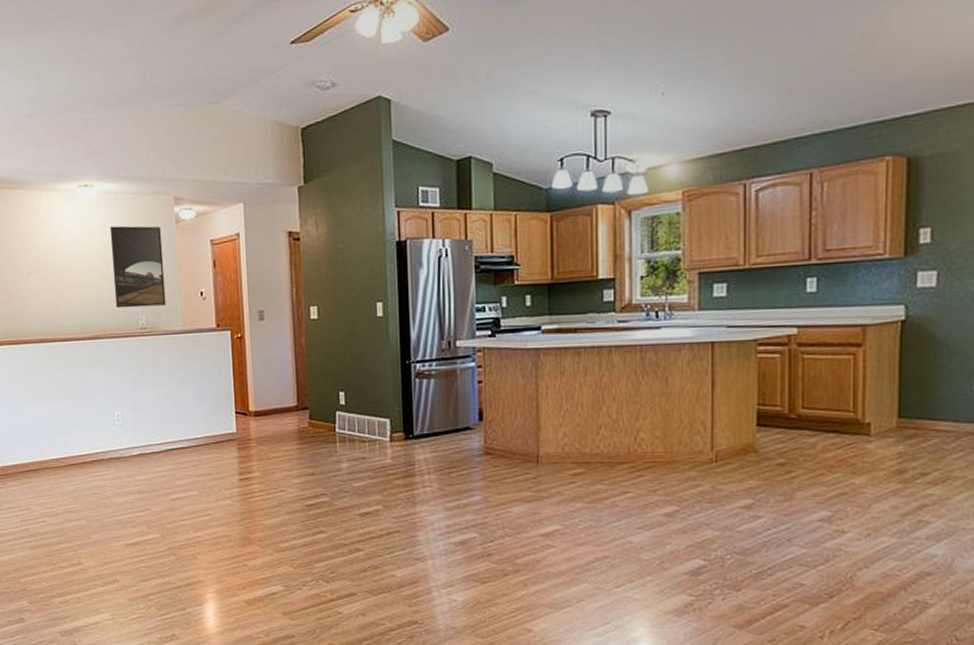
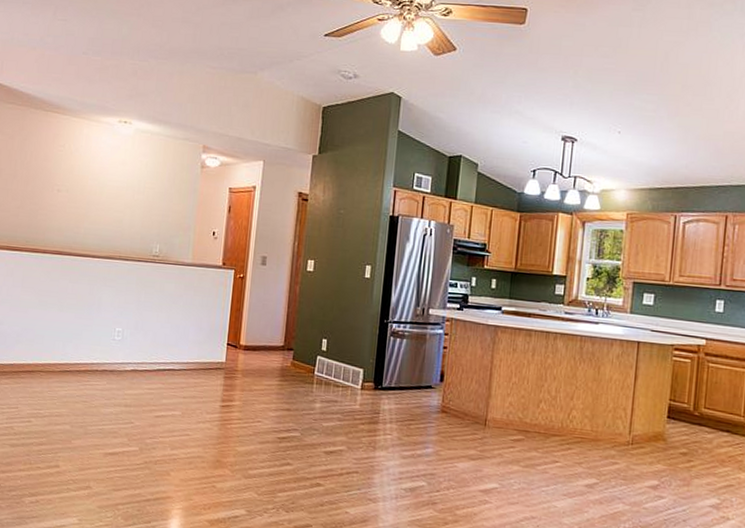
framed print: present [109,225,166,309] -> none [133,161,187,239]

